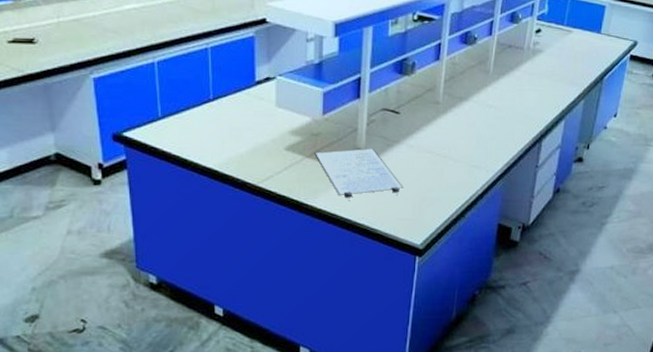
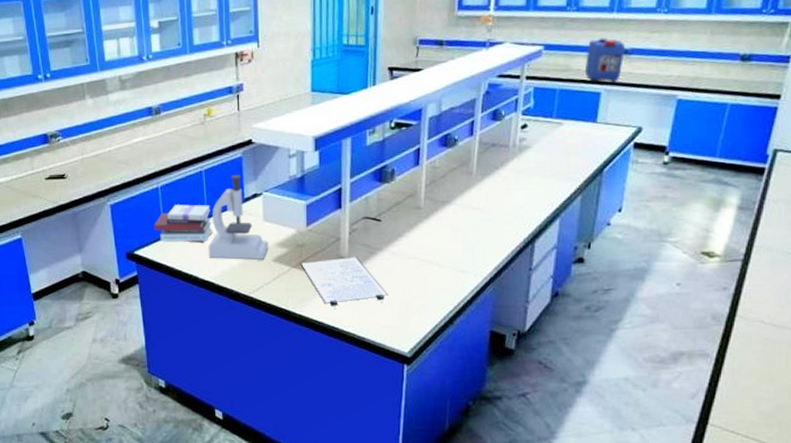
books: none [148,83,219,127] -> present [154,204,213,243]
microscope: none [212,55,281,148] -> present [208,175,269,260]

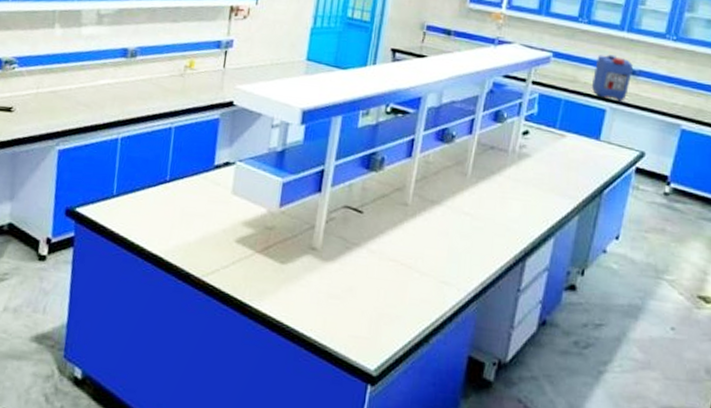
books: present [154,204,213,243] -> none [104,161,174,209]
microscope: present [208,175,269,260] -> none [162,137,234,239]
paper with binder clips: present [300,257,388,308] -> none [266,248,360,308]

